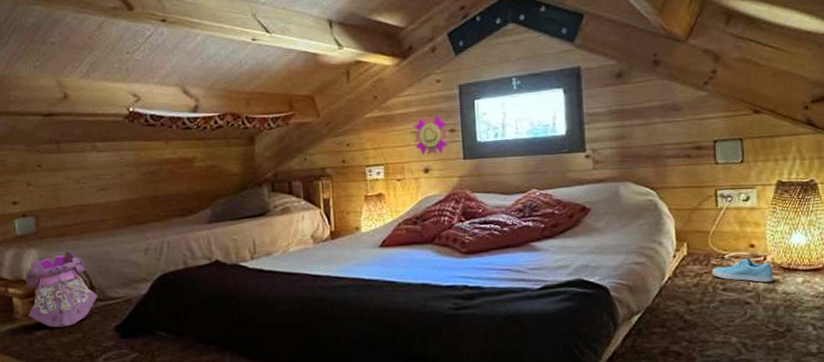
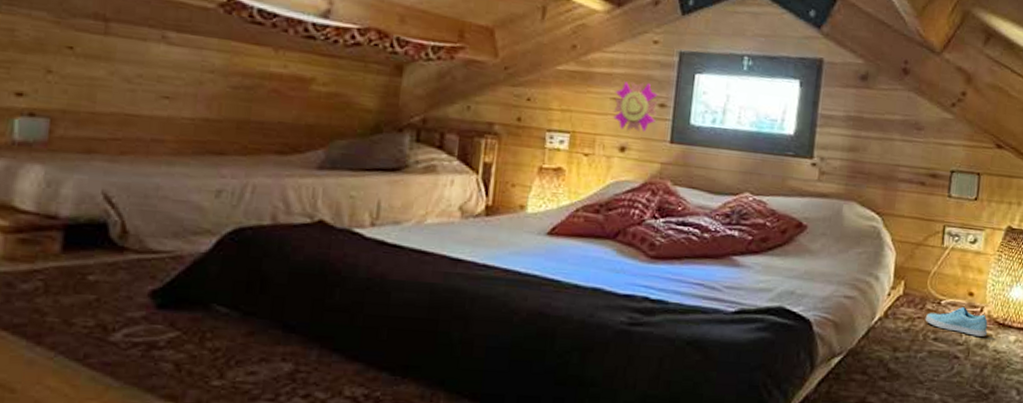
backpack: present [25,250,98,328] -> none [10,174,132,283]

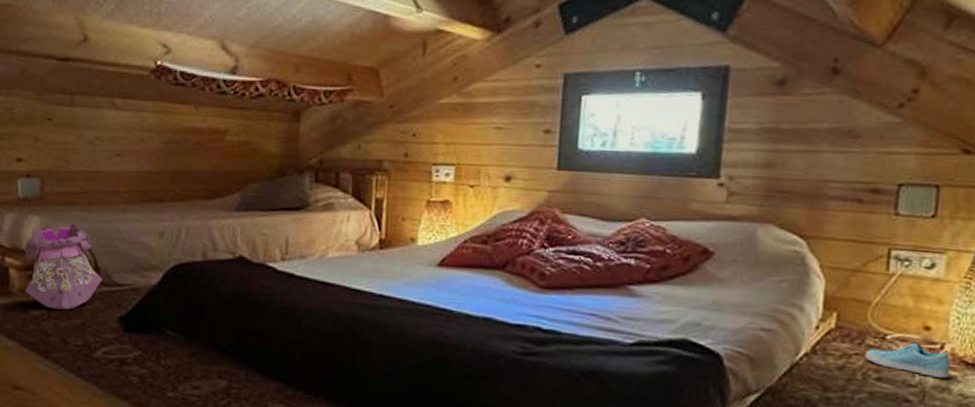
backpack: none [10,174,132,283] -> present [24,222,103,310]
wall ornament: present [613,81,658,132] -> none [497,109,543,160]

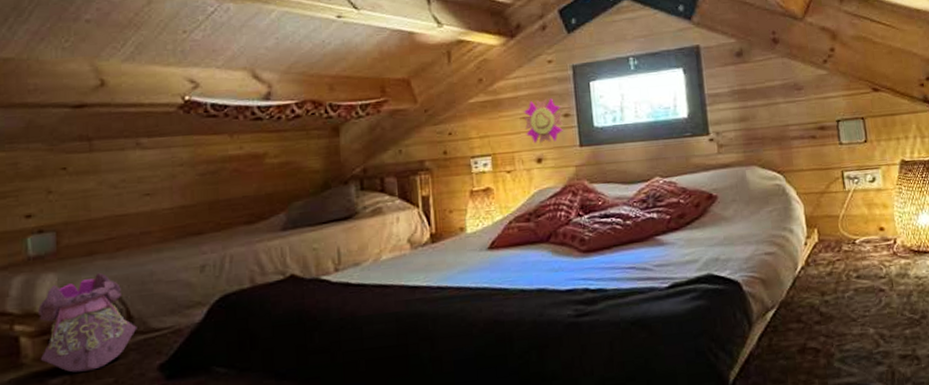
wall ornament: none [497,109,543,160] -> present [523,98,564,144]
sneaker: present [864,343,951,378] -> none [844,242,906,268]

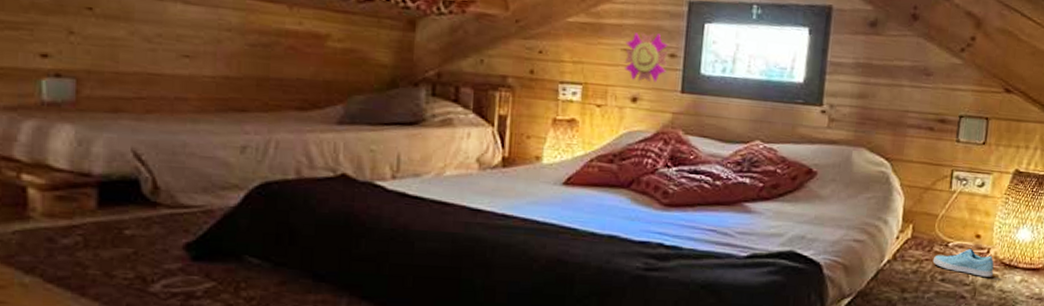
backpack: present [38,272,137,373] -> none [50,133,164,237]
sneaker: none [844,242,906,268] -> present [932,249,994,277]

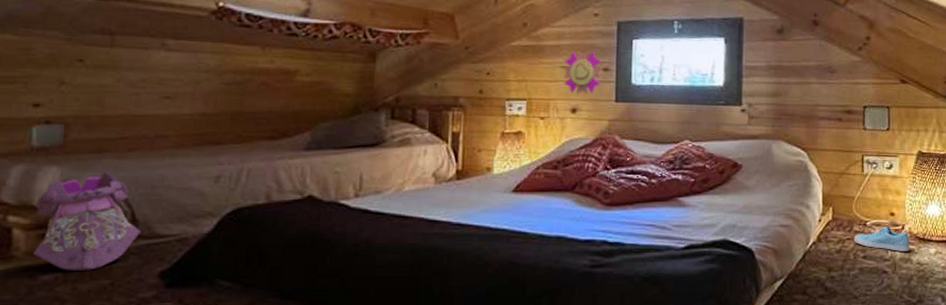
backpack: none [50,133,164,237] -> present [32,171,141,271]

